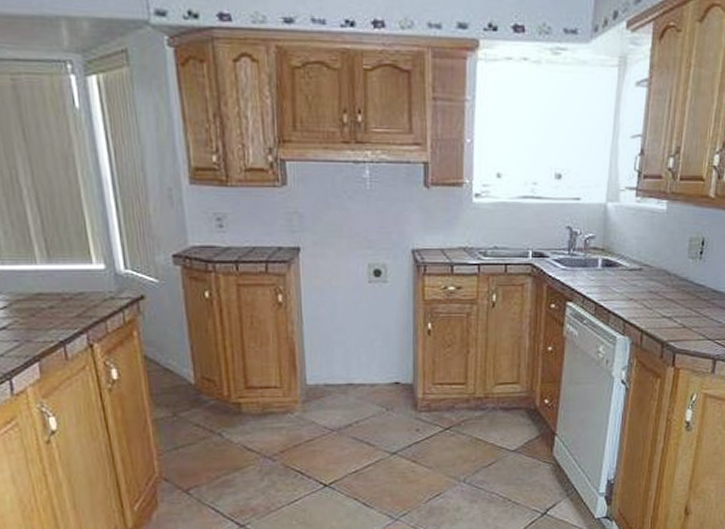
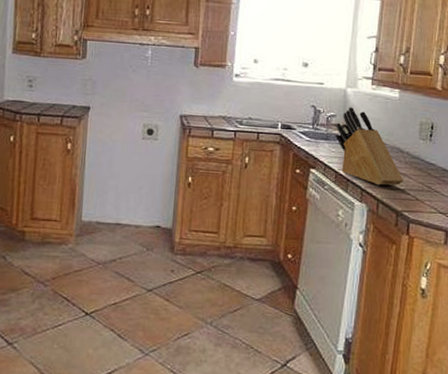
knife block: none [595,225,670,315] -> present [335,107,404,186]

